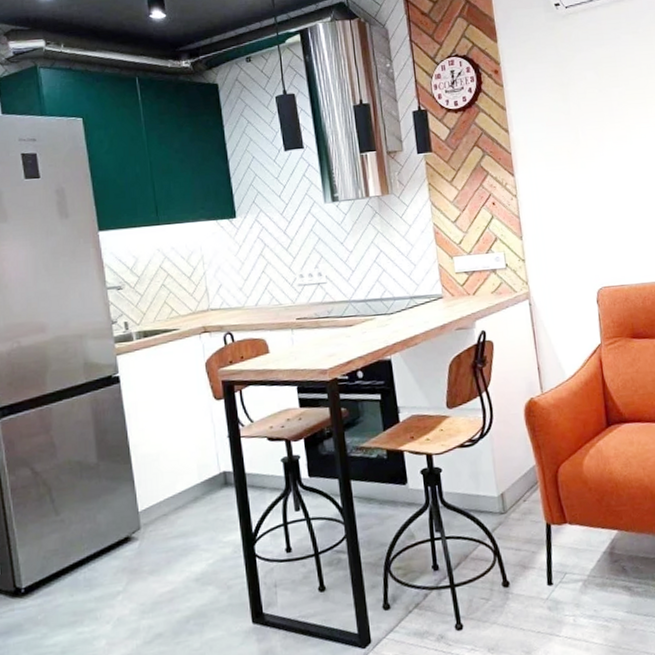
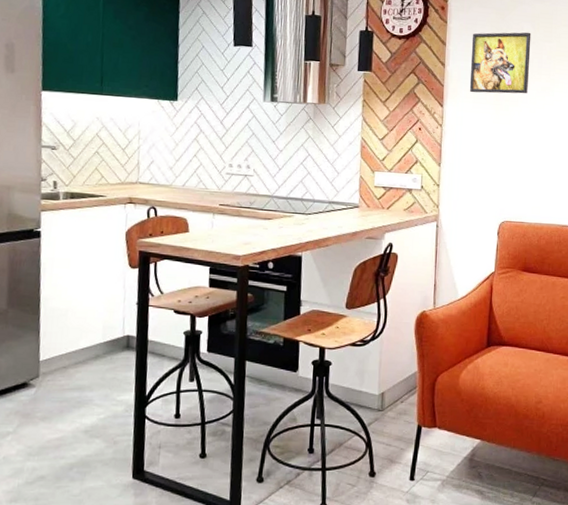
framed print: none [532,80,603,156] -> present [469,32,531,94]

